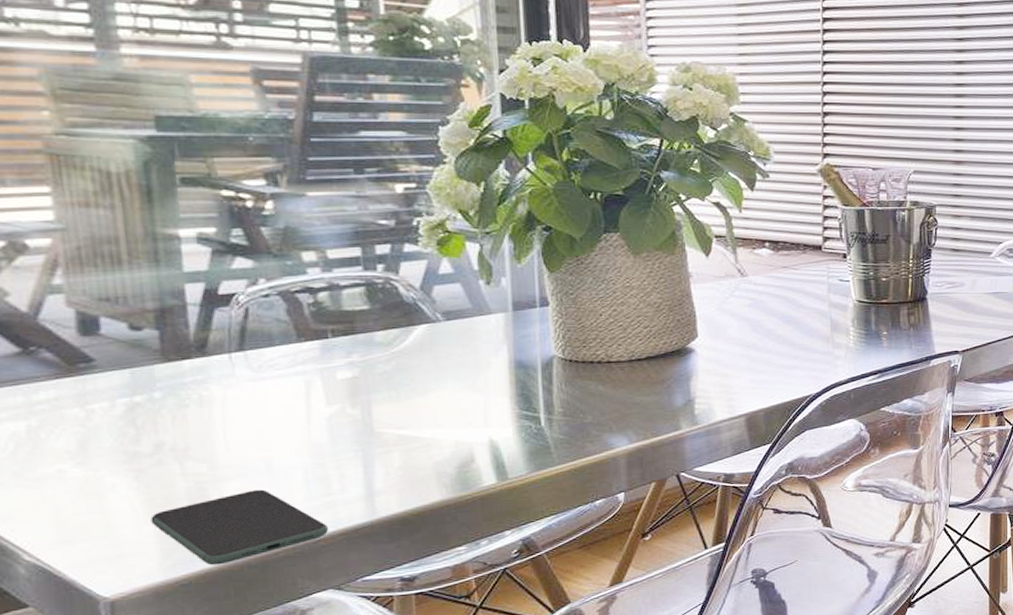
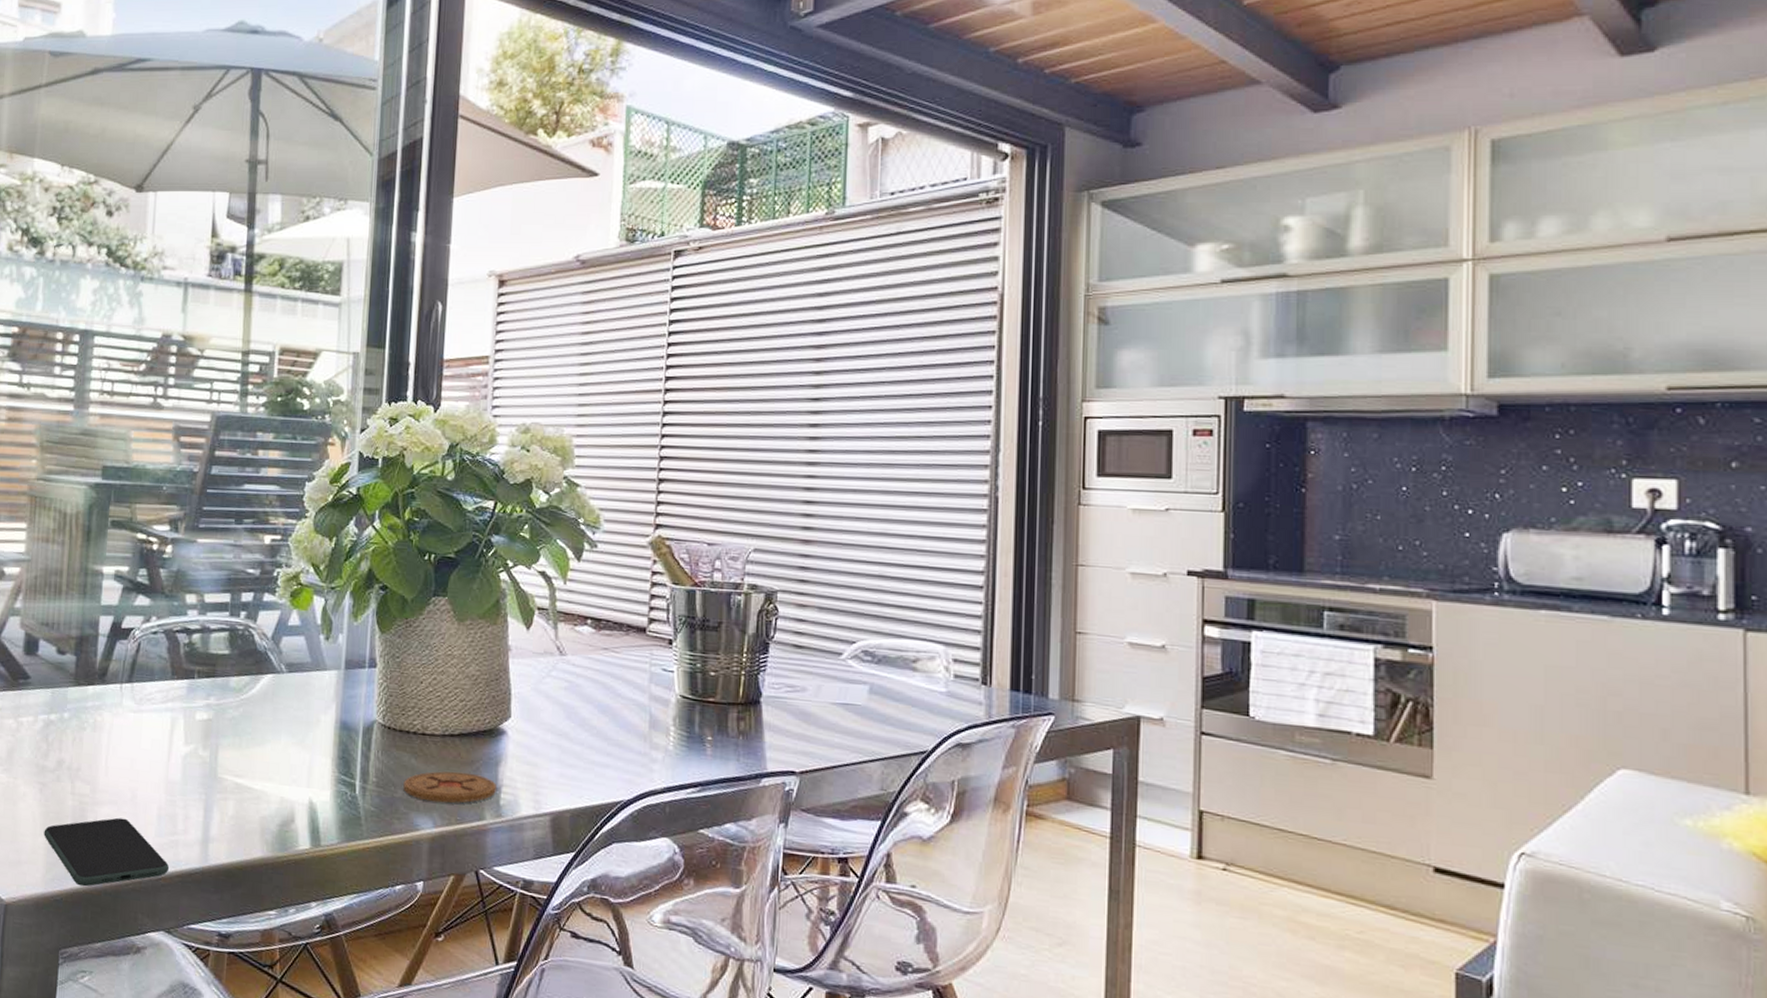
coaster: none [592,391,690,422] -> present [403,771,496,803]

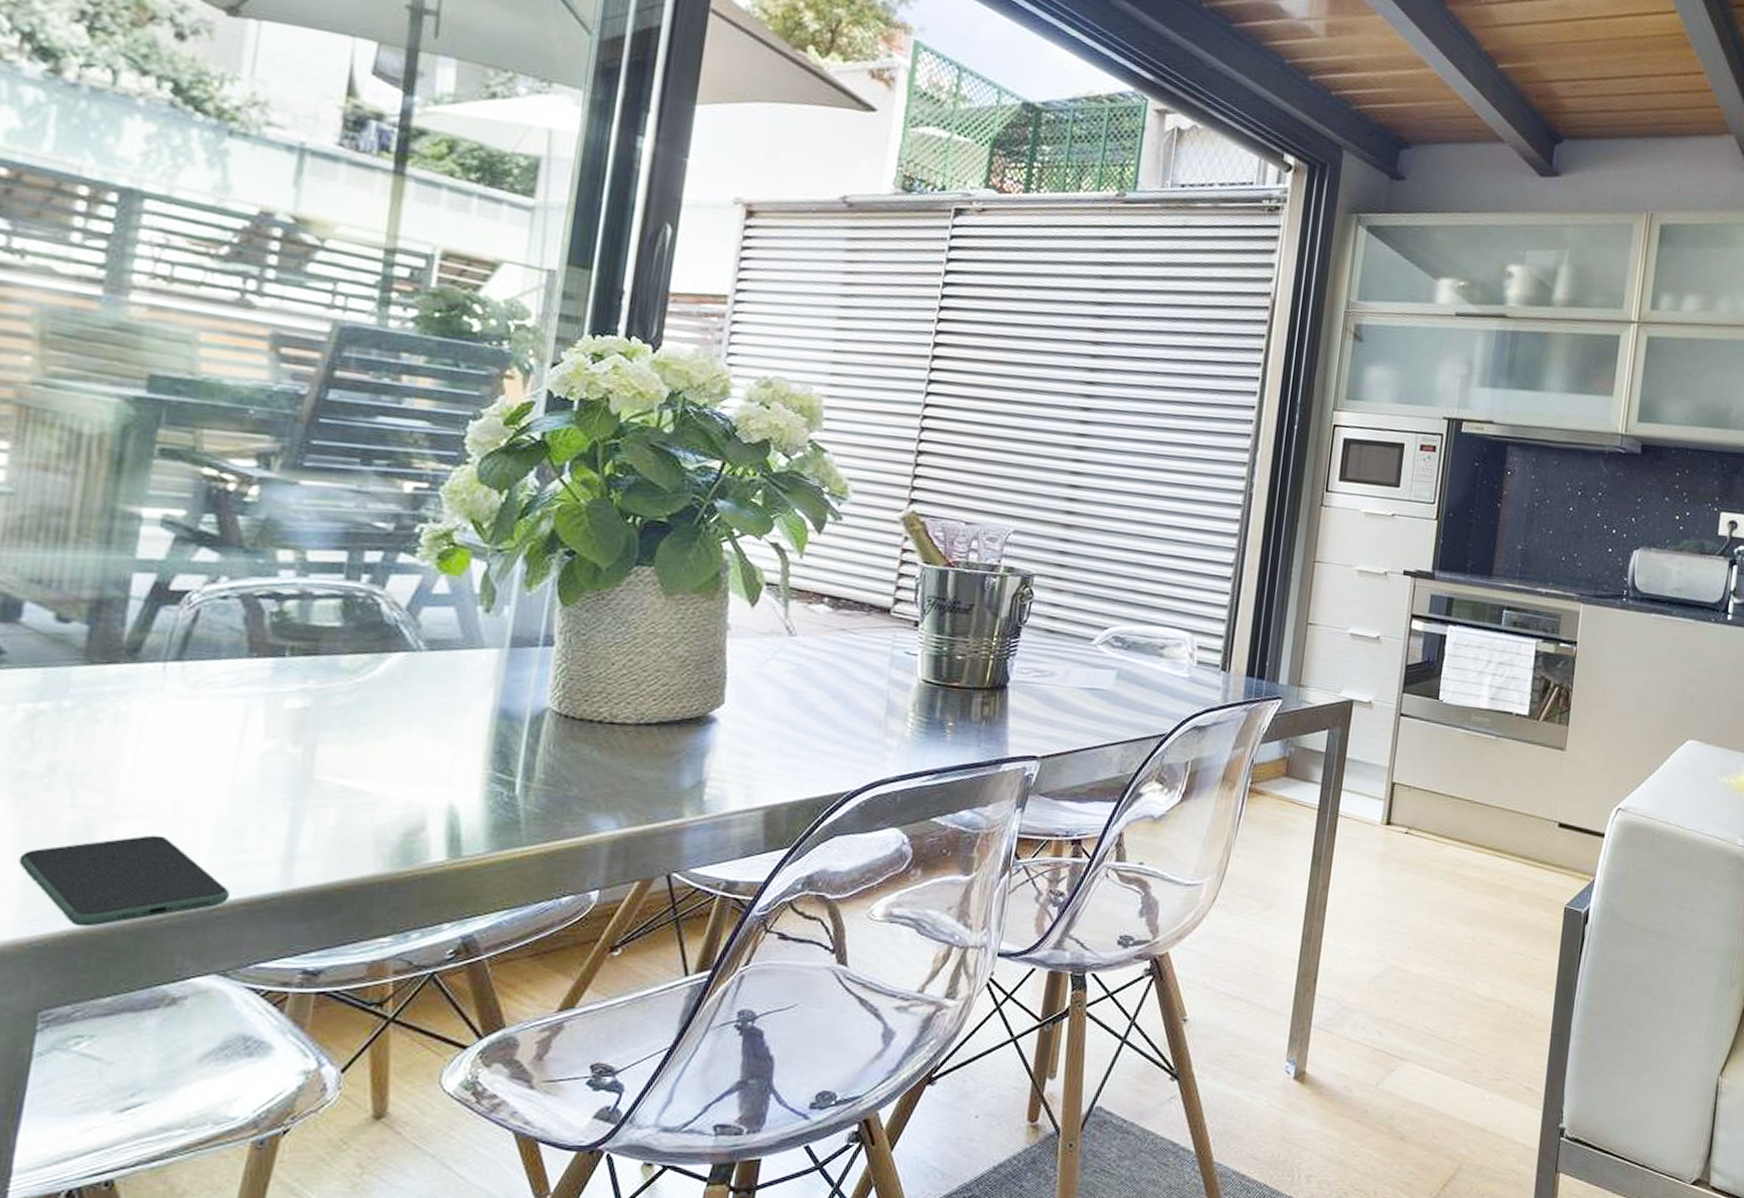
coaster: present [403,771,496,803] -> none [580,764,701,801]

